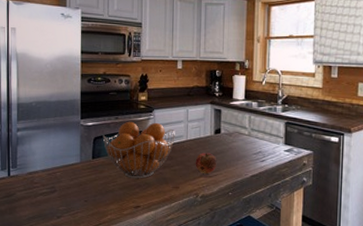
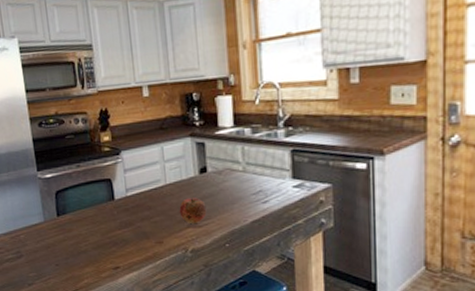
fruit basket: present [102,121,175,179] -> none [65,166,151,236]

